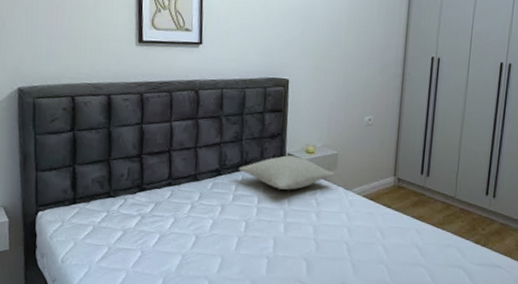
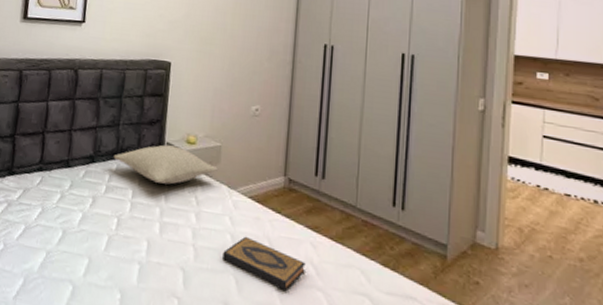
hardback book: none [341,228,412,269] -> present [223,236,306,290]

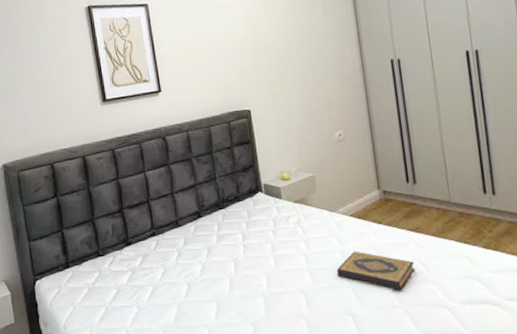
pillow: present [113,144,218,185] -> none [217,185,316,222]

